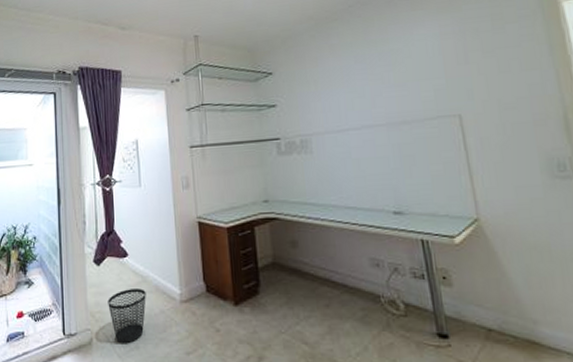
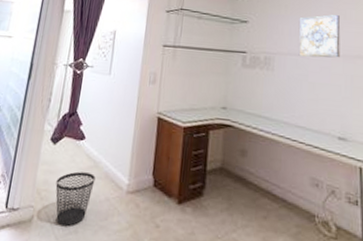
wall art: none [331,80,383,133] -> present [298,14,341,58]

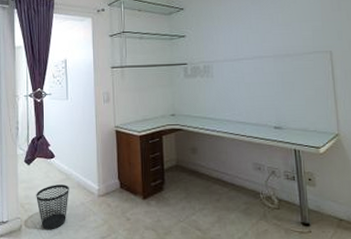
wall art: present [298,14,341,58] -> none [231,19,271,61]

